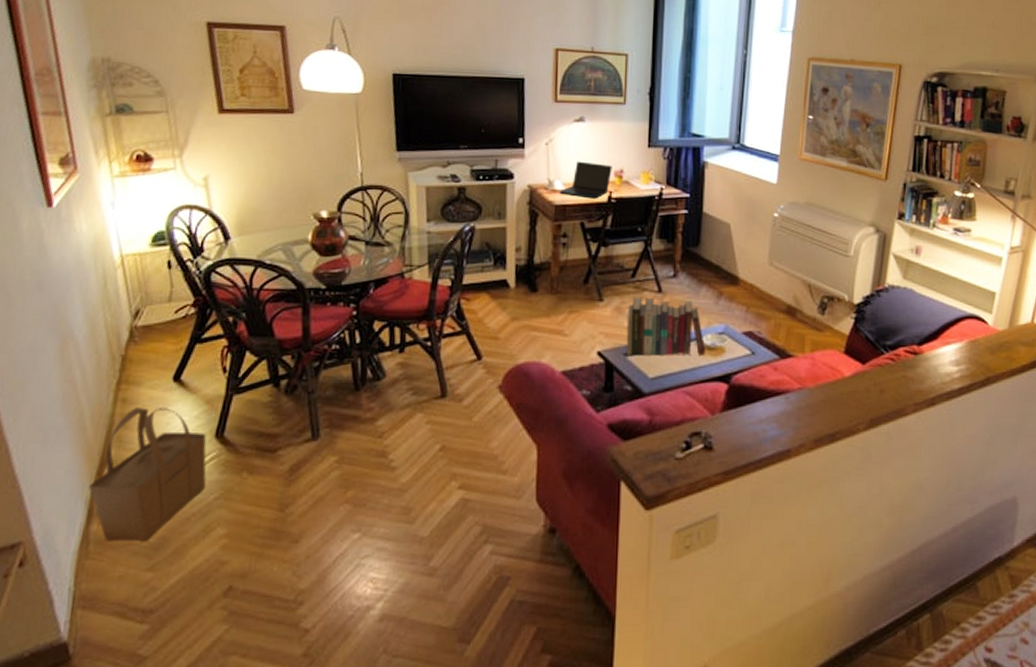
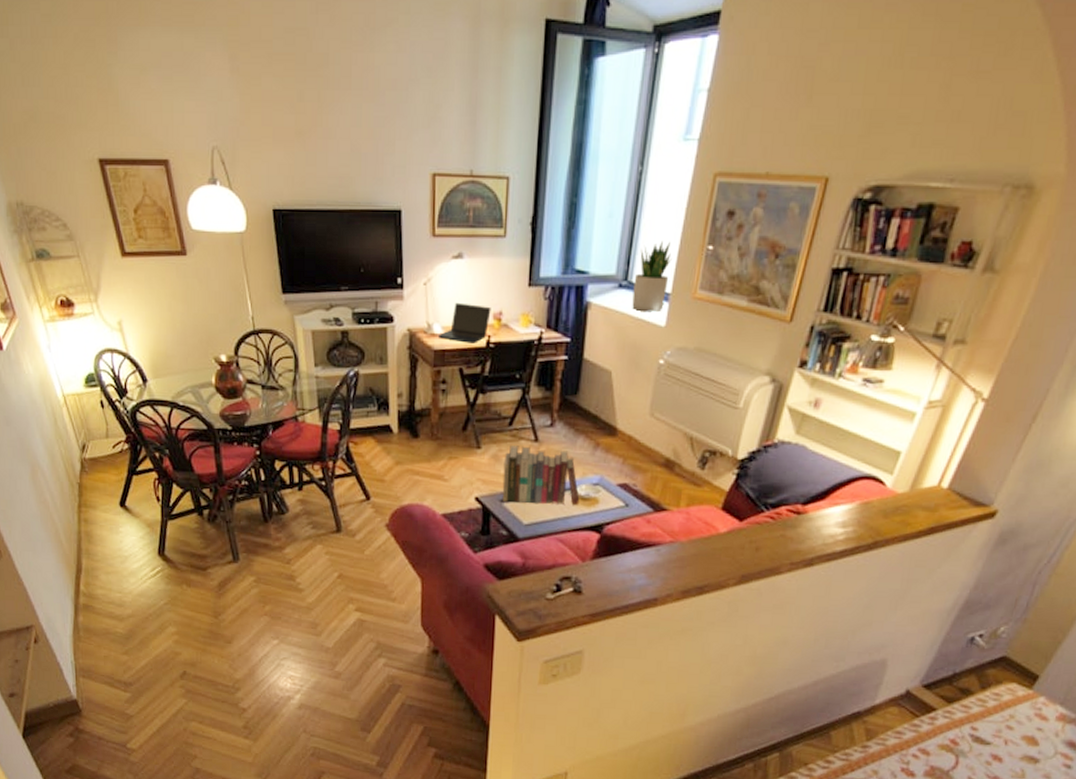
shopping bag: present [89,408,207,542] -> none [72,527,156,632]
planter: none [745,111,778,171] -> present [632,241,672,313]

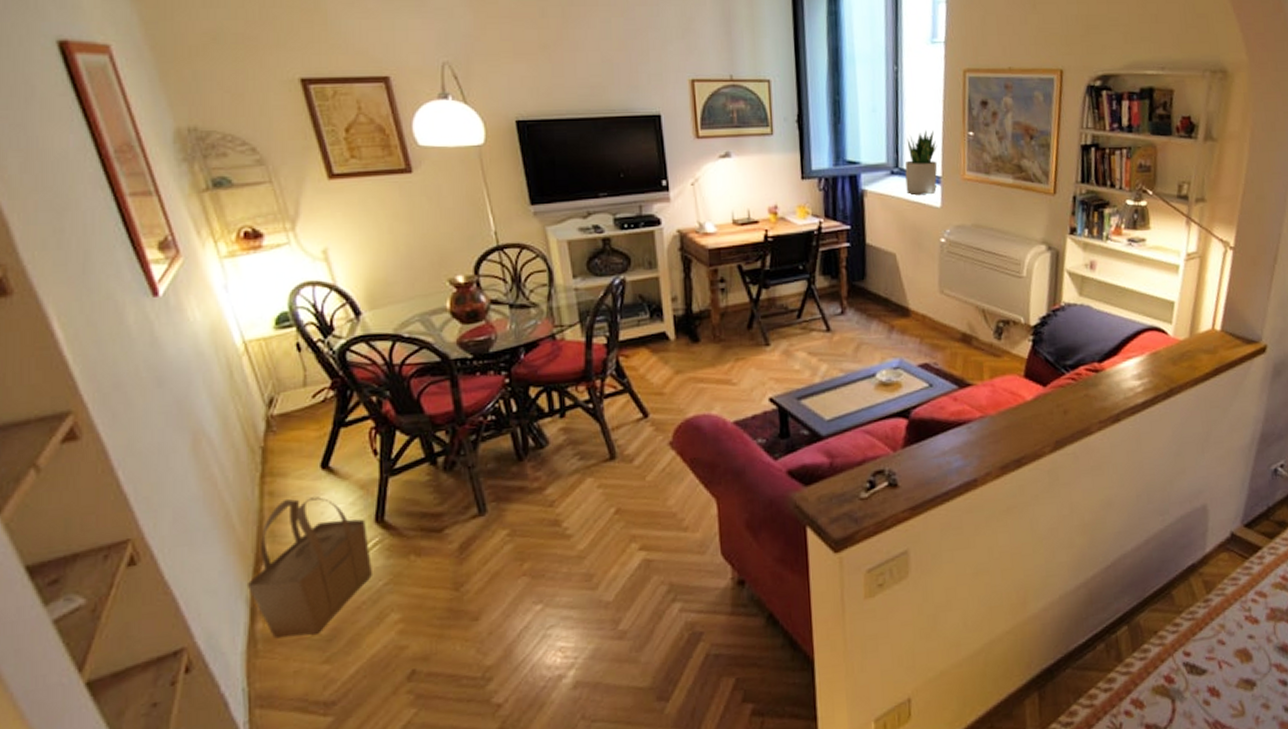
shopping bag: none [72,527,156,632] -> present [248,497,372,639]
laptop: present [439,302,491,343] -> none [712,200,766,239]
books: present [502,445,580,506] -> none [796,337,882,399]

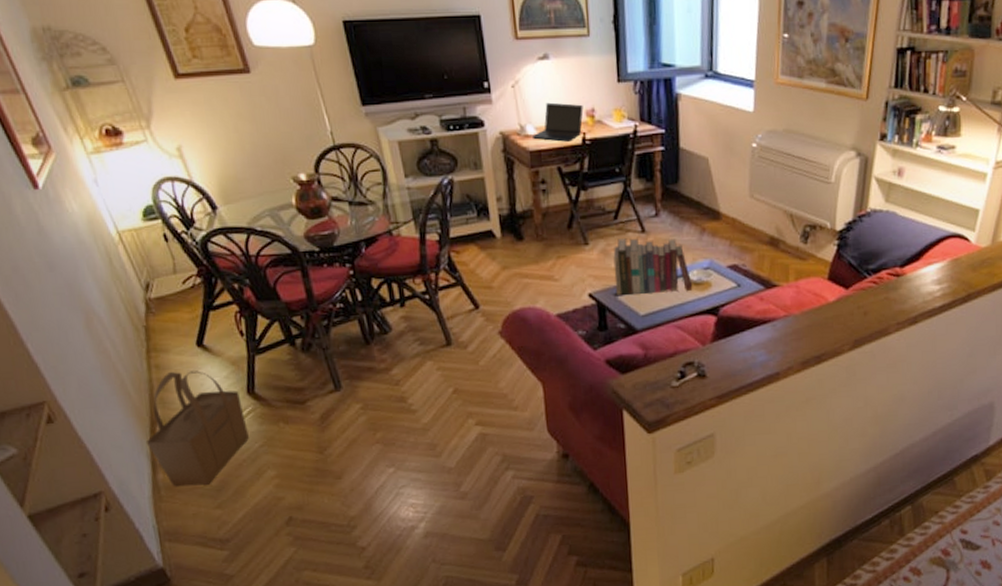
laptop: none [712,200,766,239] -> present [533,102,584,142]
books: none [796,337,882,399] -> present [613,238,693,295]
planter: present [905,130,938,196] -> none [719,32,752,100]

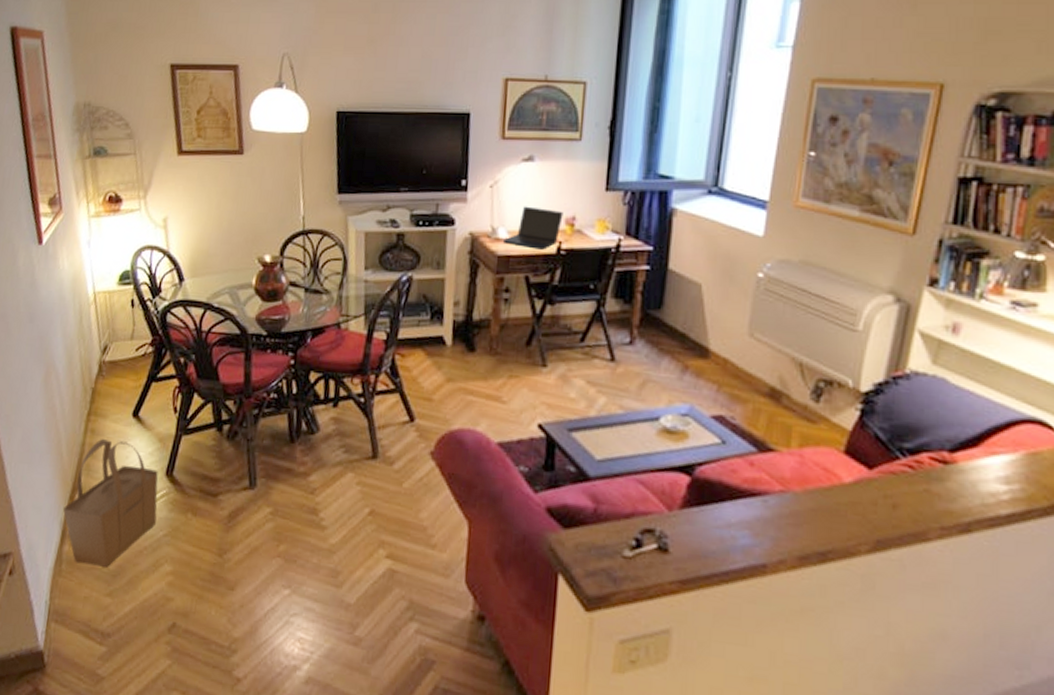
books: present [613,238,693,295] -> none [570,364,665,440]

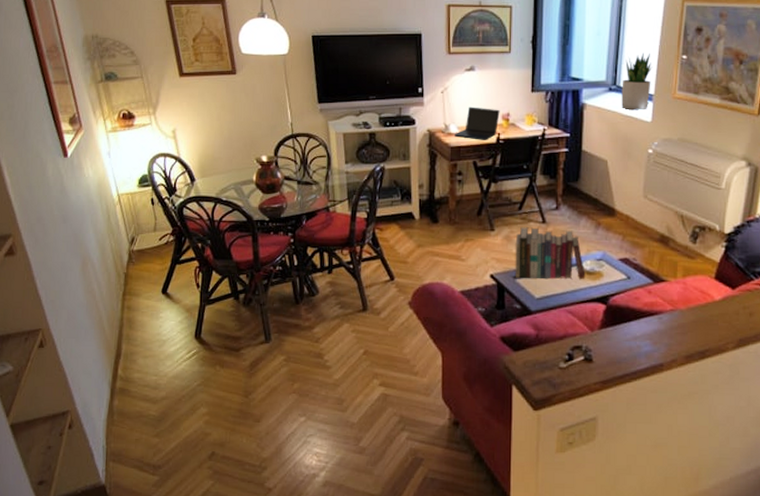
shopping bag: present [63,439,159,567] -> none [110,314,191,414]
books: none [570,364,665,440] -> present [515,227,585,280]
planter: none [724,146,768,221] -> present [621,53,653,111]

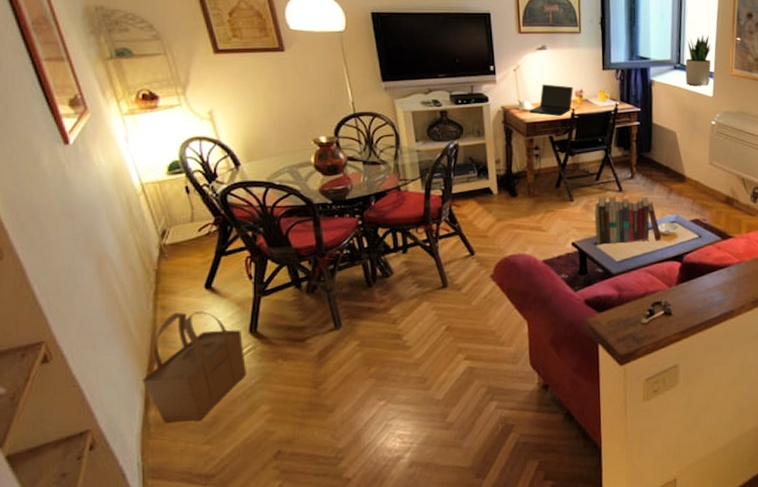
shopping bag: none [110,314,191,414] -> present [143,311,246,424]

